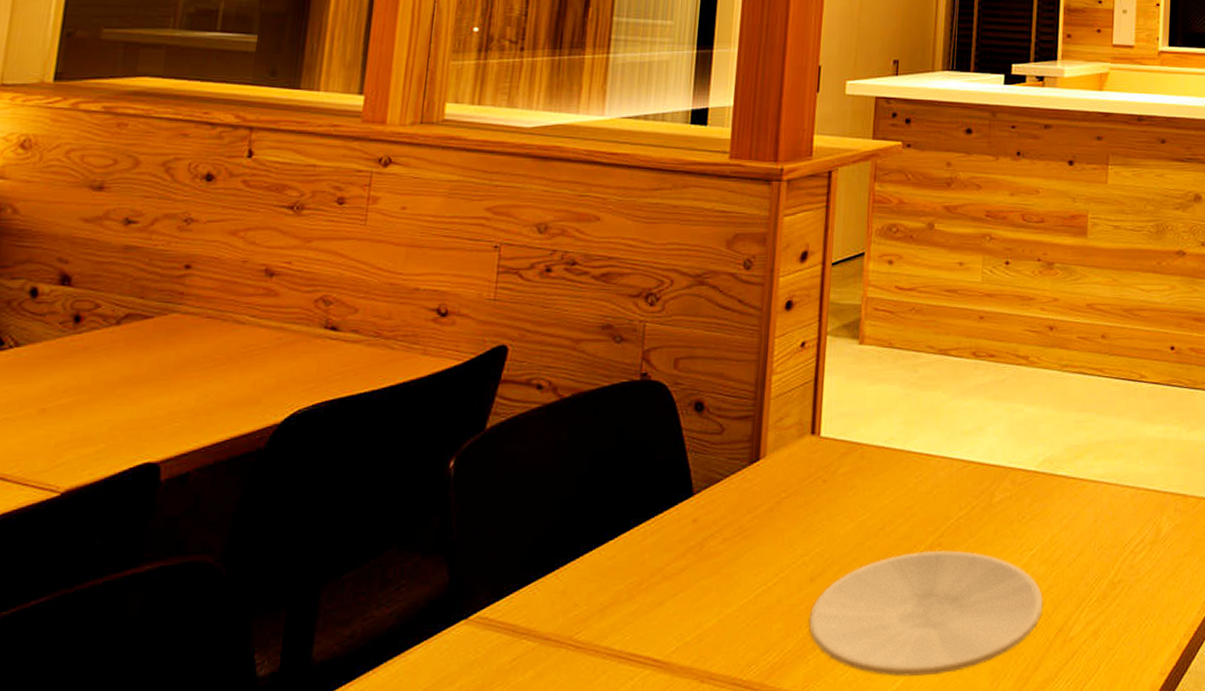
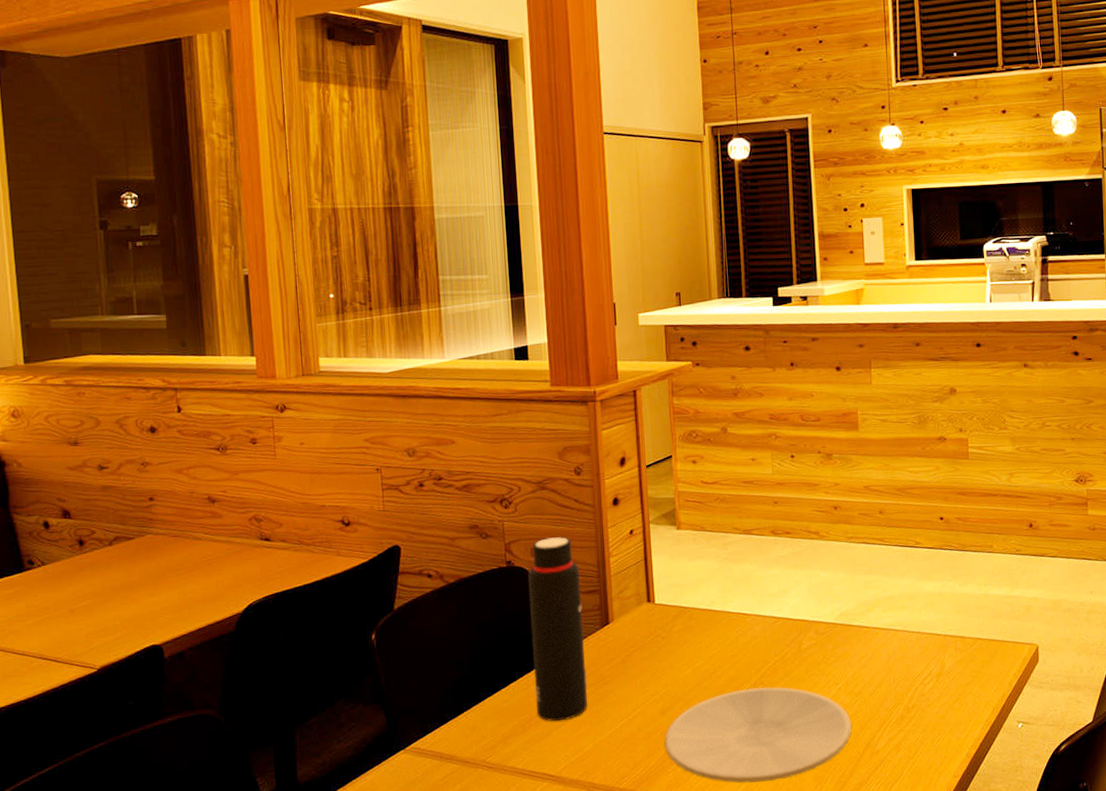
water bottle: none [651,346,732,587] -> present [528,537,588,722]

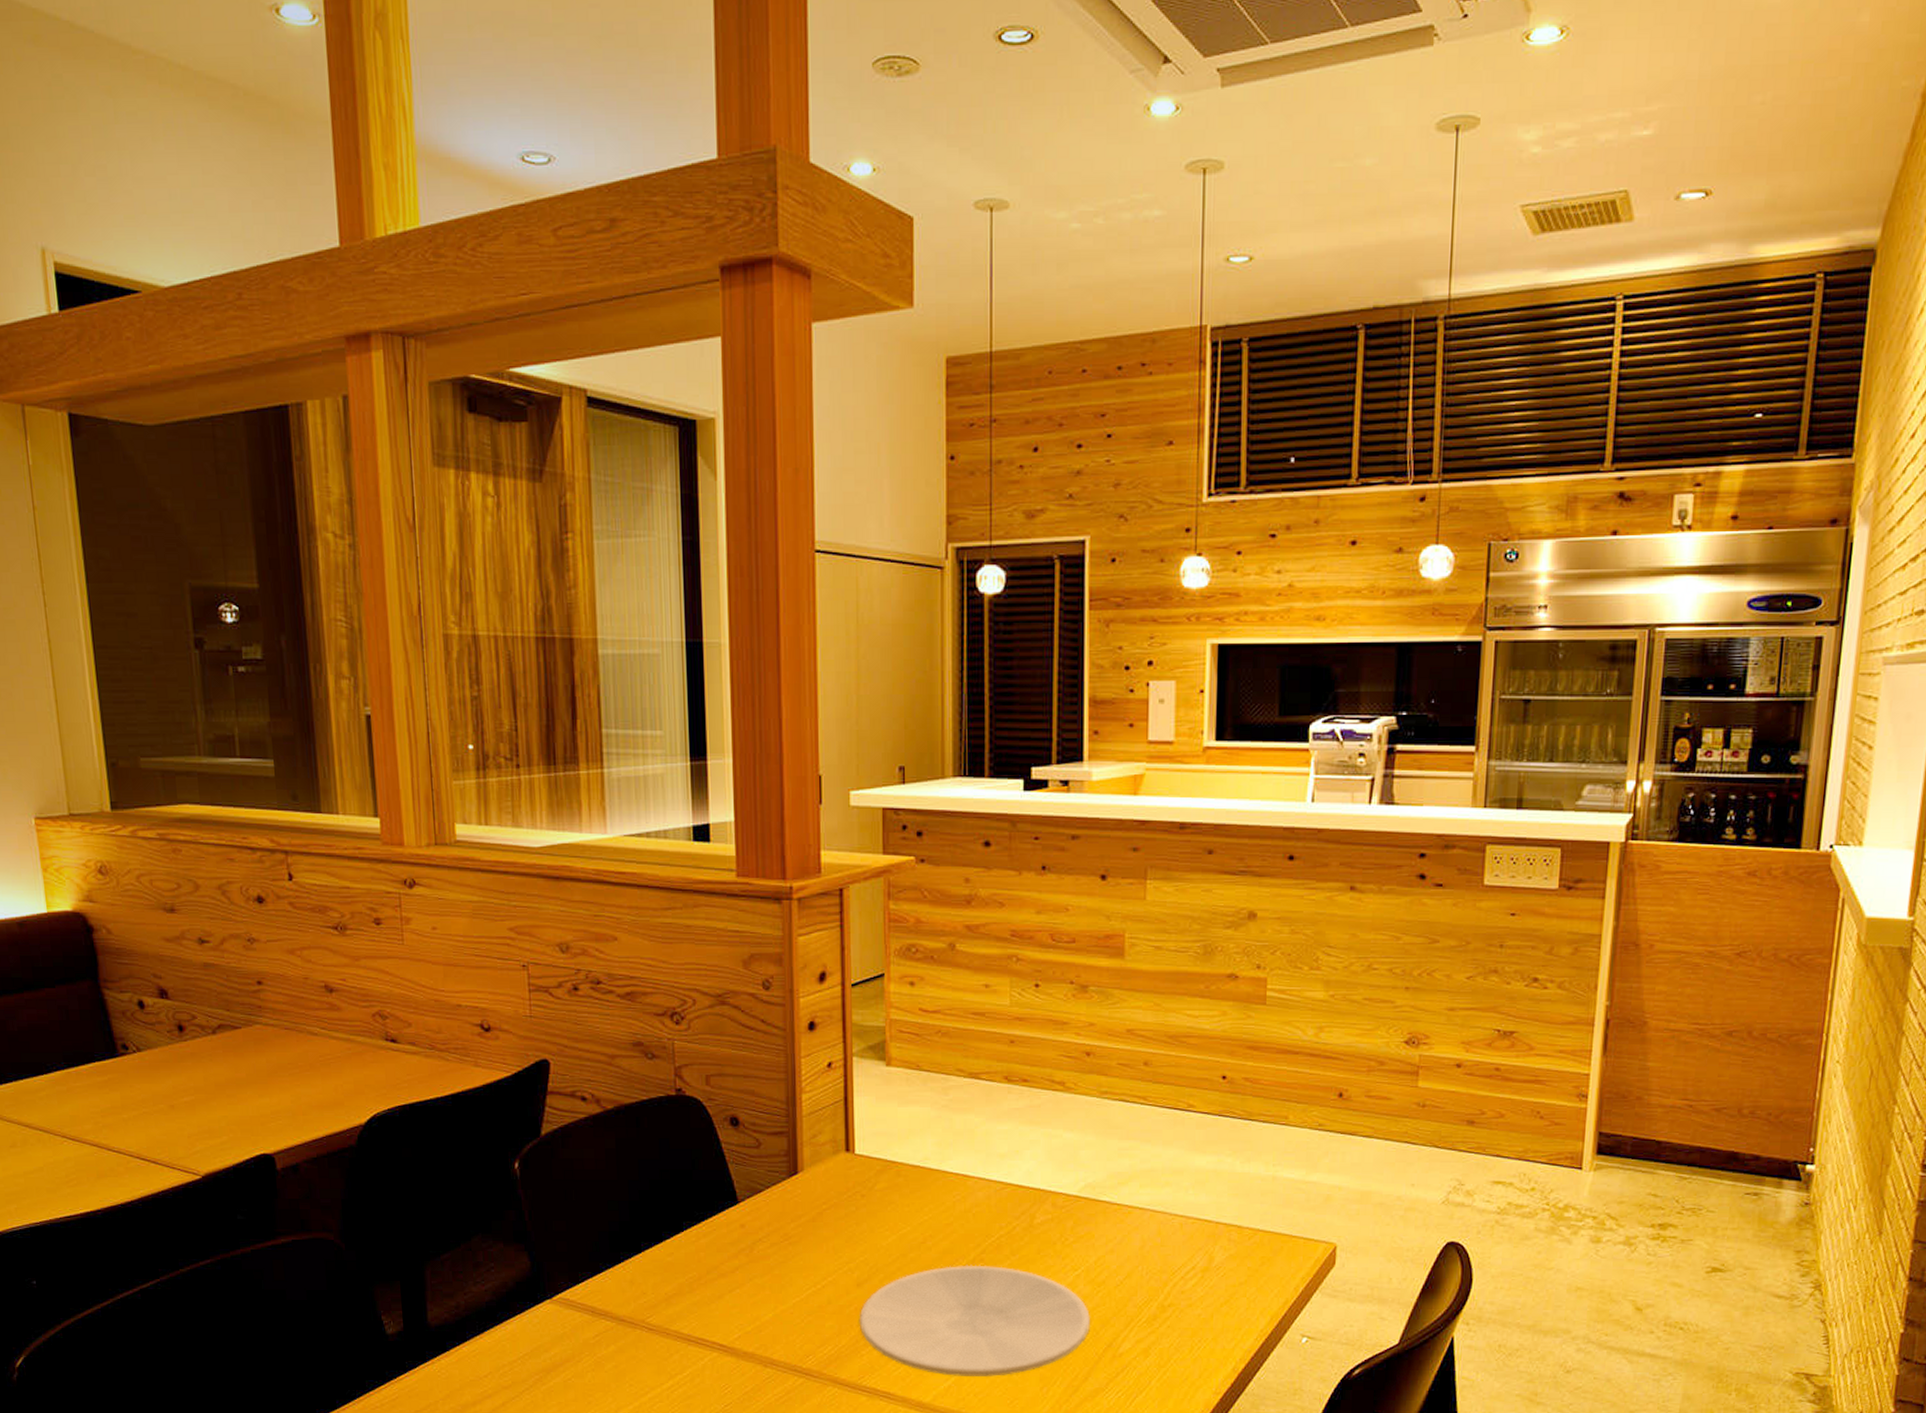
water bottle: present [528,537,588,722] -> none [701,1064,769,1283]

